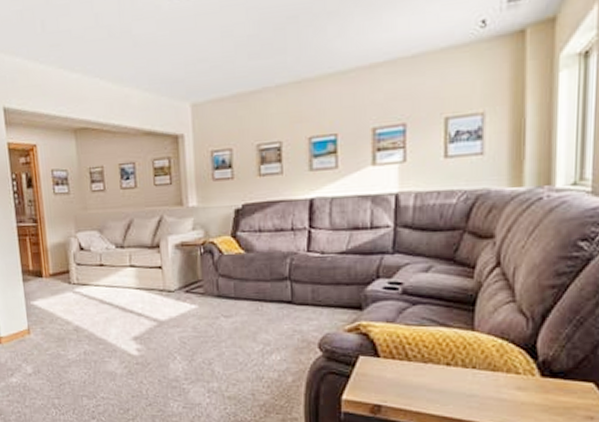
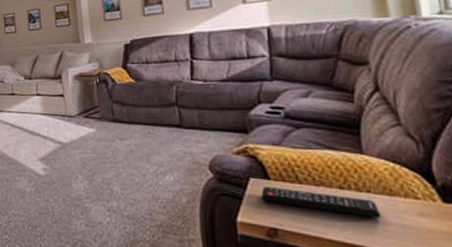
remote control: none [369,364,482,393] -> present [261,186,381,218]

